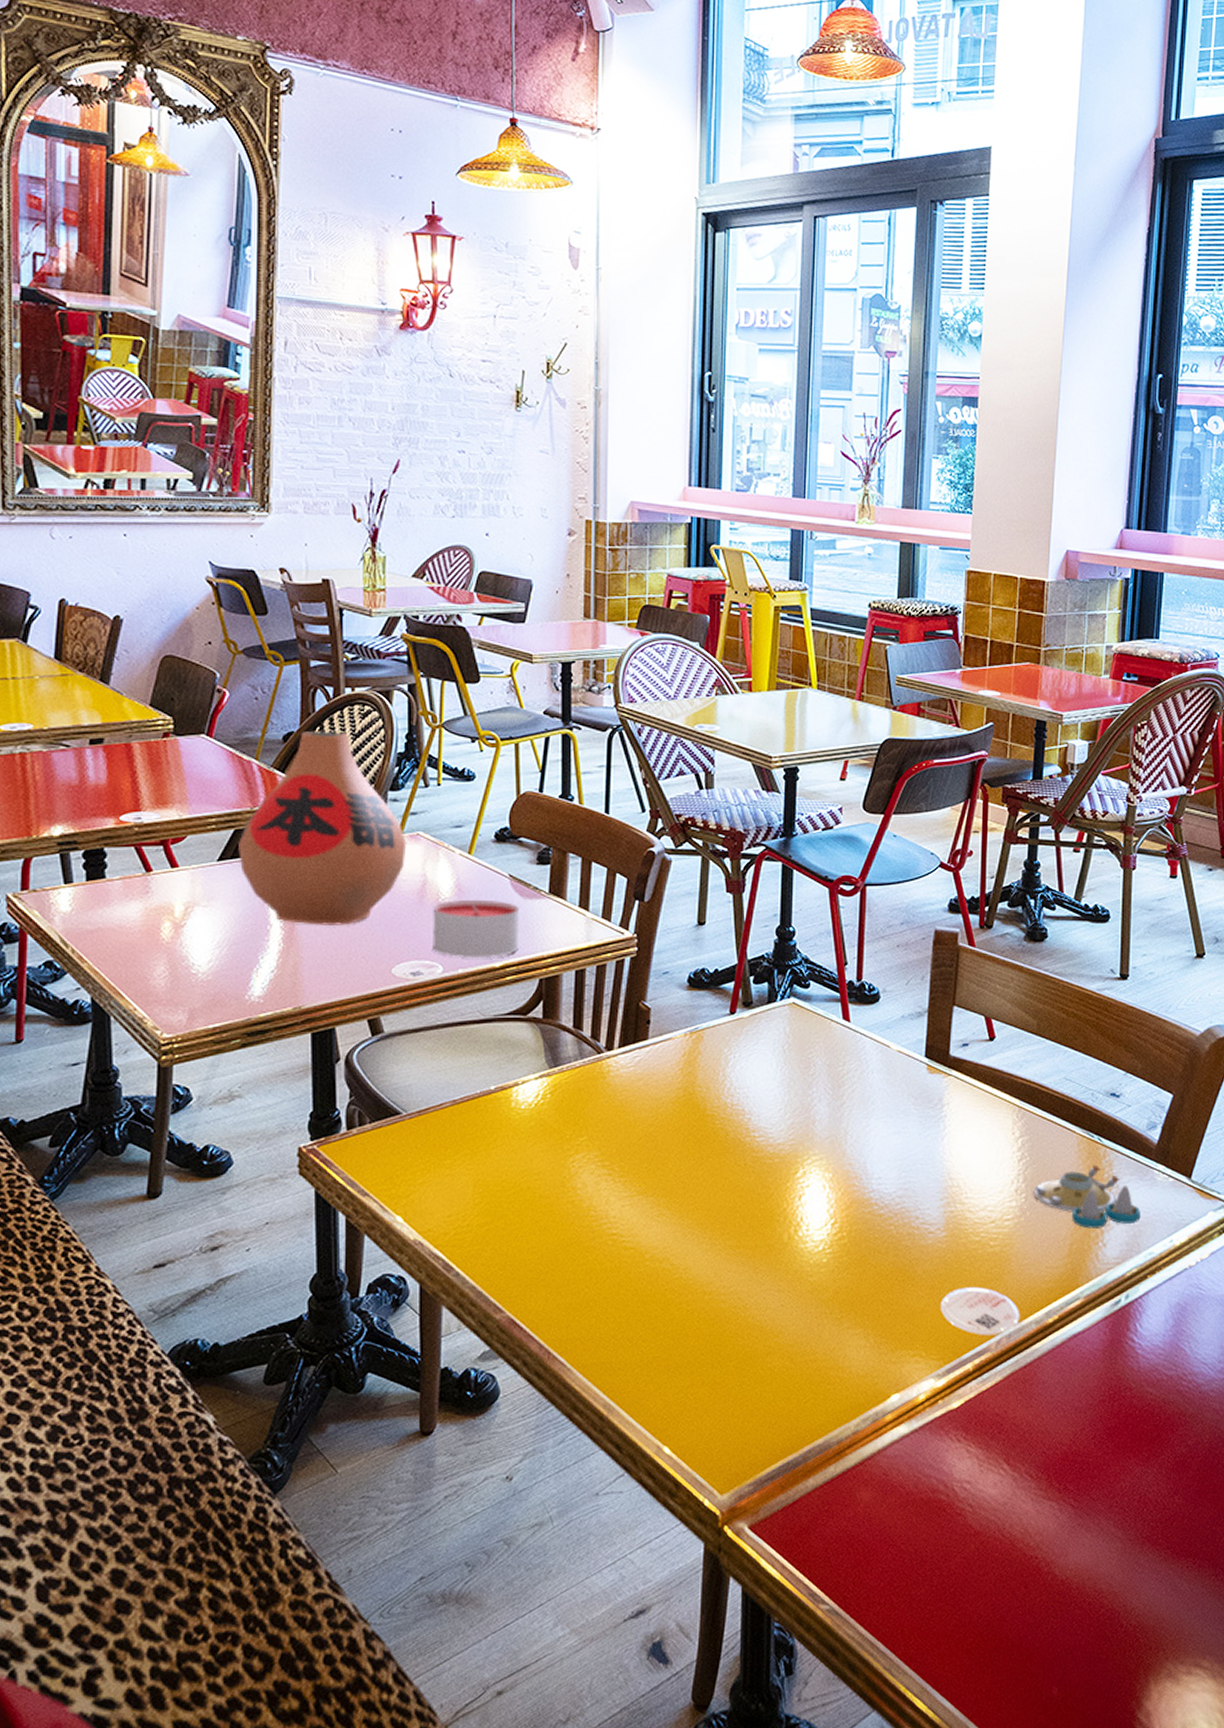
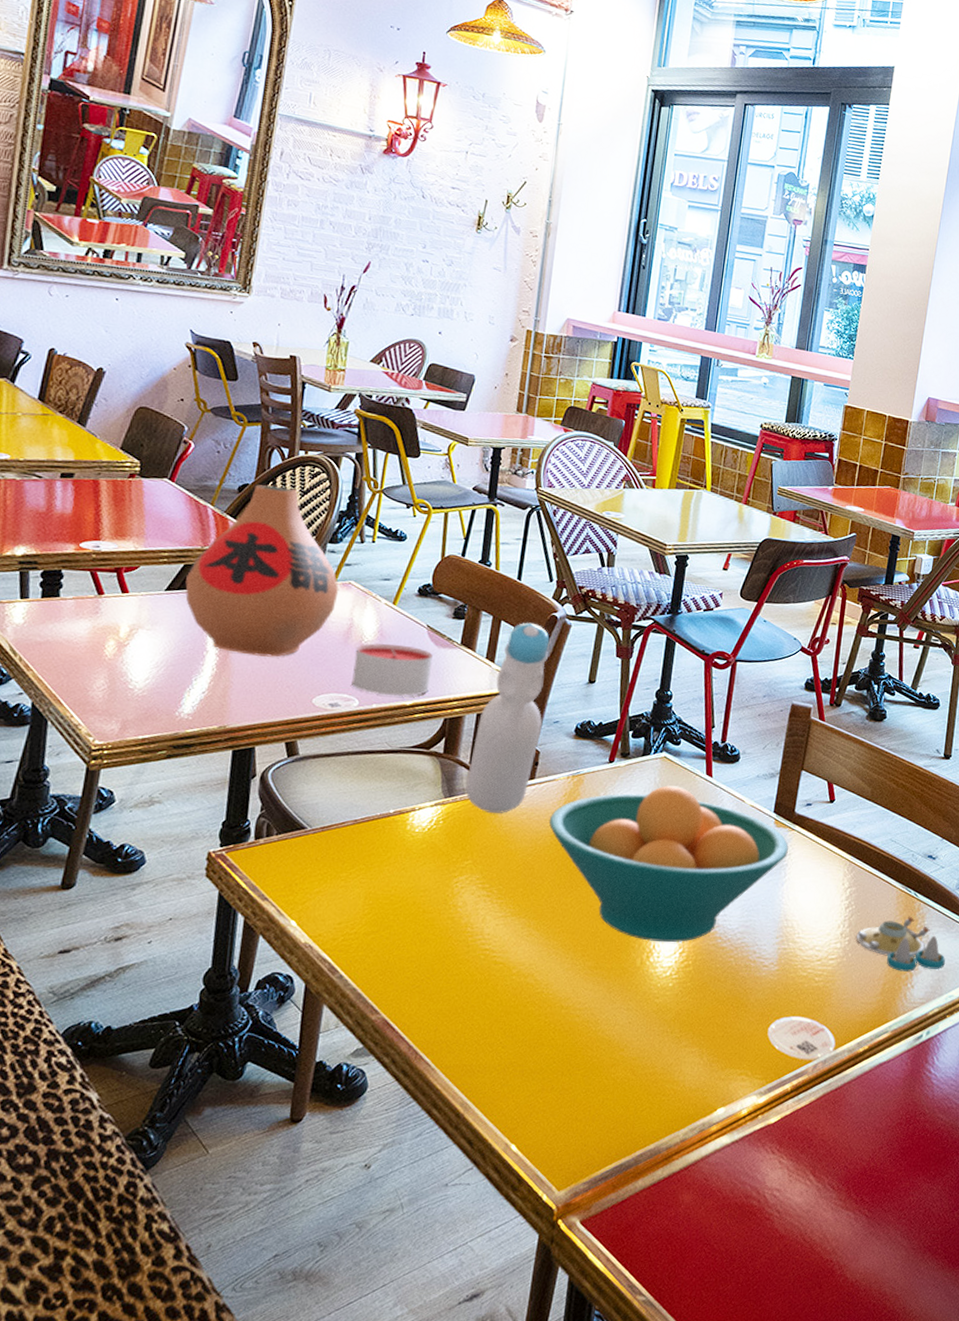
bottle: none [572,861,649,1081] -> present [465,622,550,813]
fruit bowl: none [669,1035,946,1214] -> present [549,785,789,943]

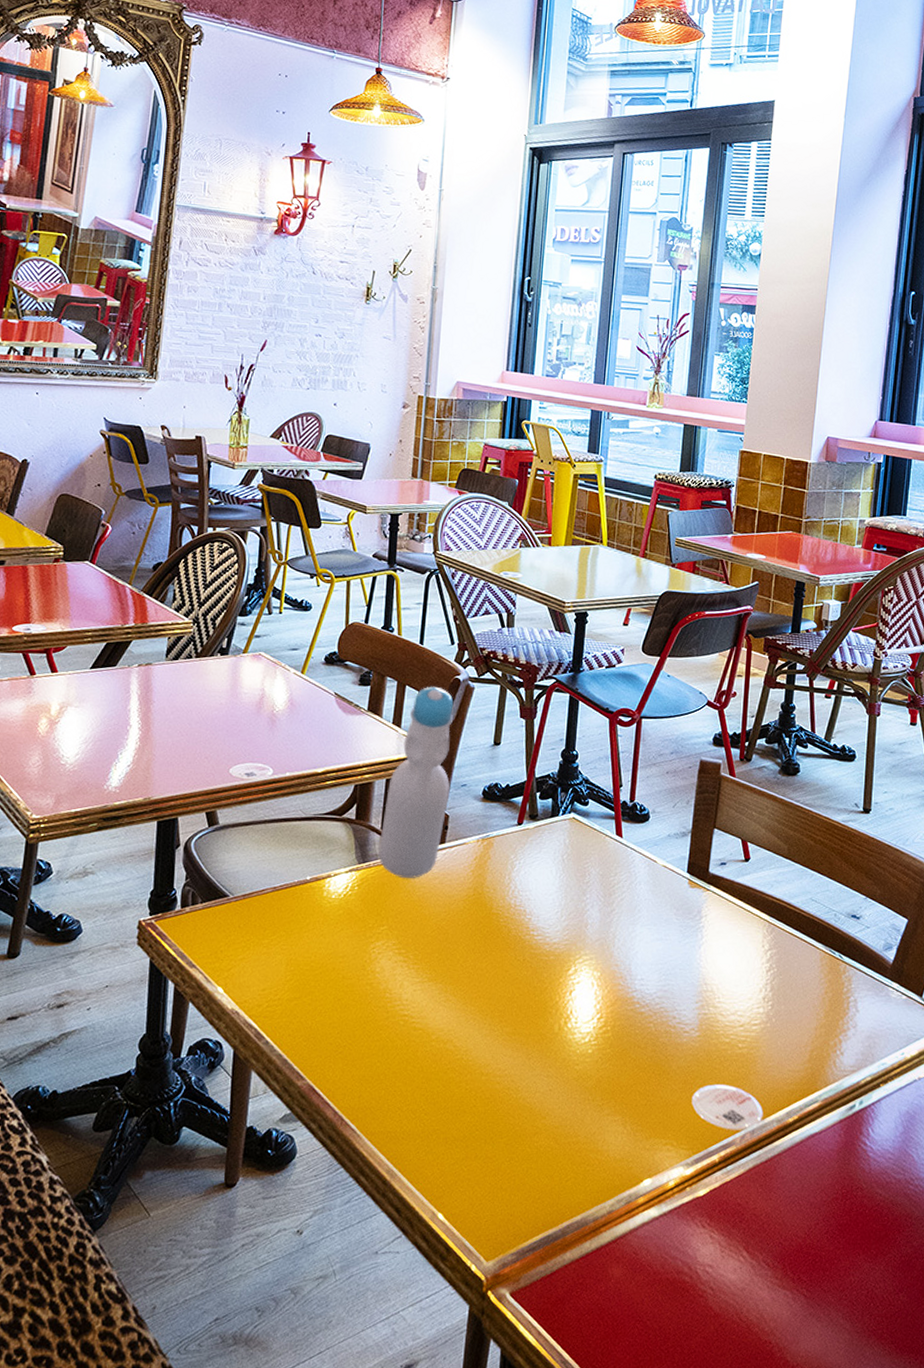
vase: present [185,485,339,657] -> none [108,562,250,729]
candle: present [352,643,433,697] -> none [266,712,342,765]
fruit bowl: present [549,785,789,943] -> none [461,847,704,1008]
salt and pepper shaker set: present [856,916,945,972] -> none [779,979,876,1038]

